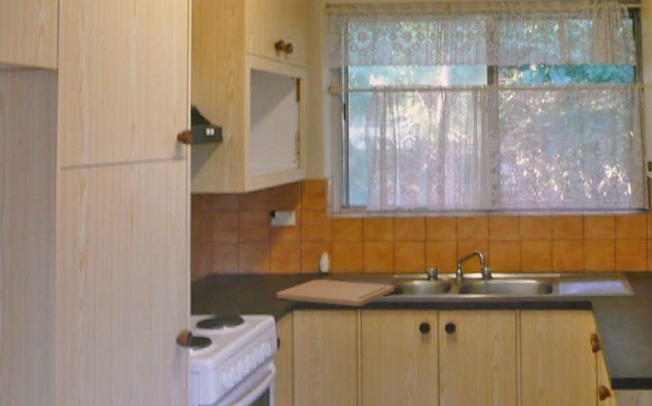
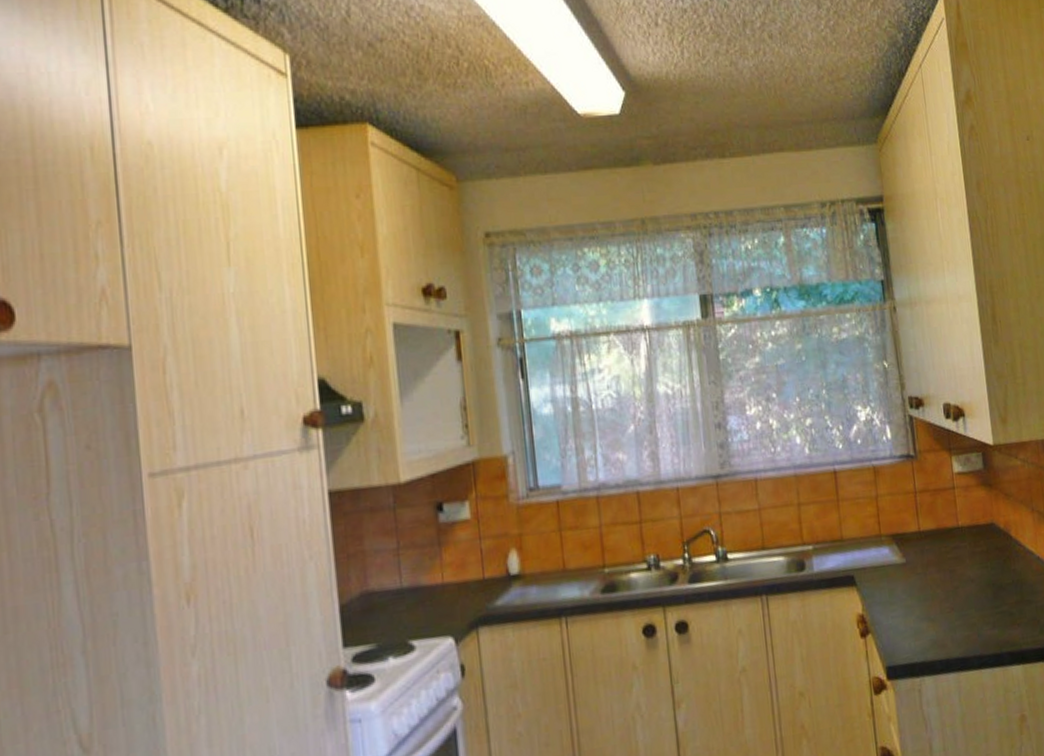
cutting board: present [276,279,394,307] -> none [453,581,606,616]

